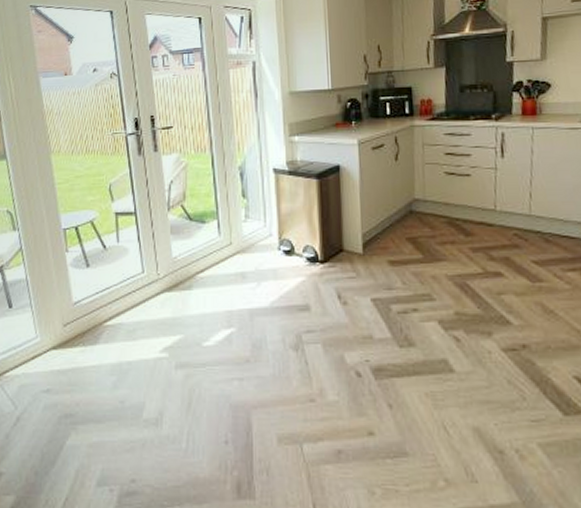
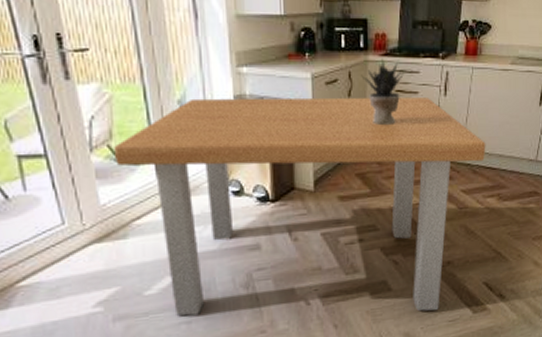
dining table: none [185,160,559,405] -> present [113,97,486,316]
potted plant: none [408,122,455,189] -> present [361,57,405,126]

